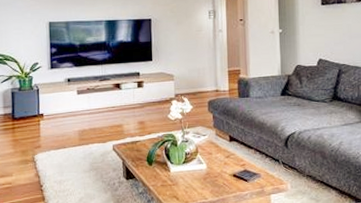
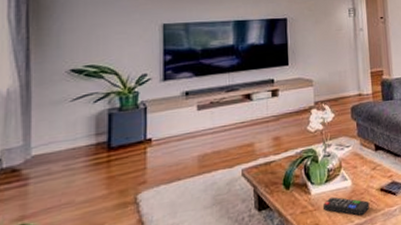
remote control: none [181,176,222,194] -> present [323,196,370,216]

